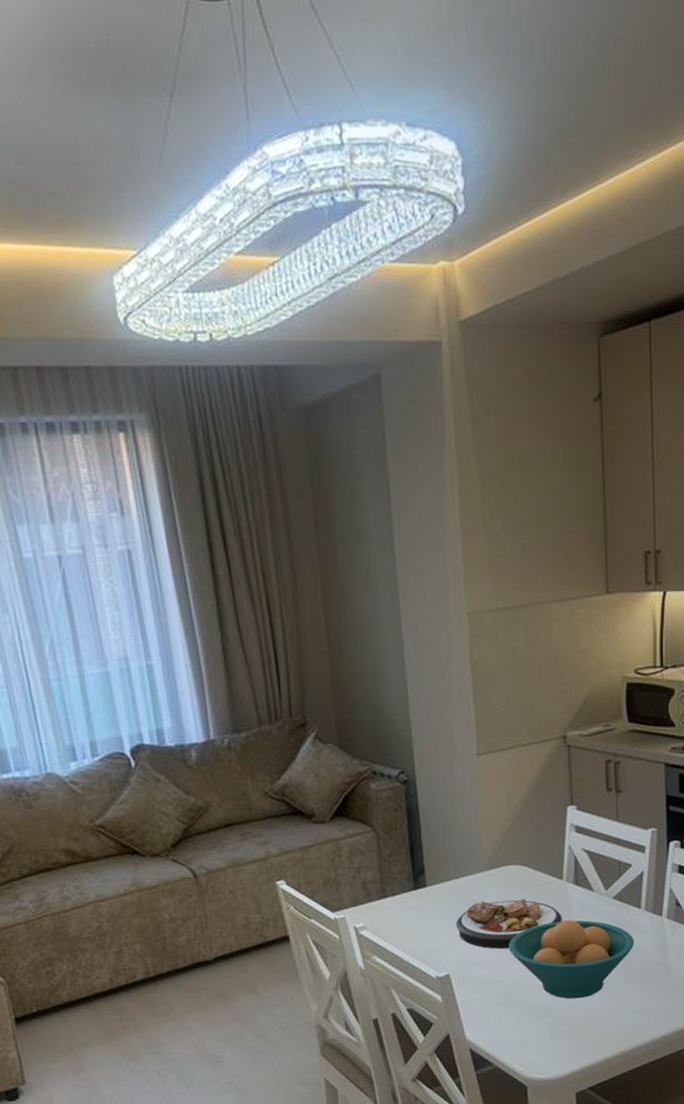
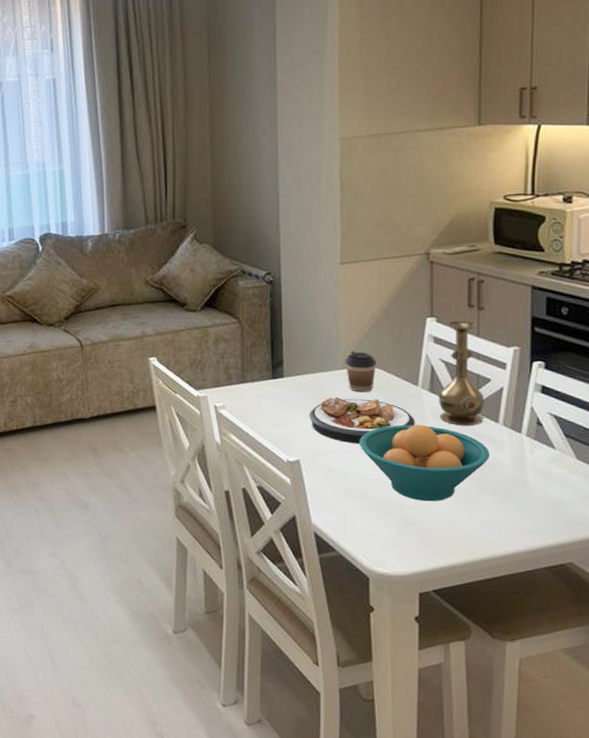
coffee cup: none [489,849,521,894] -> present [345,351,376,393]
vase: none [583,806,627,916] -> present [438,321,485,426]

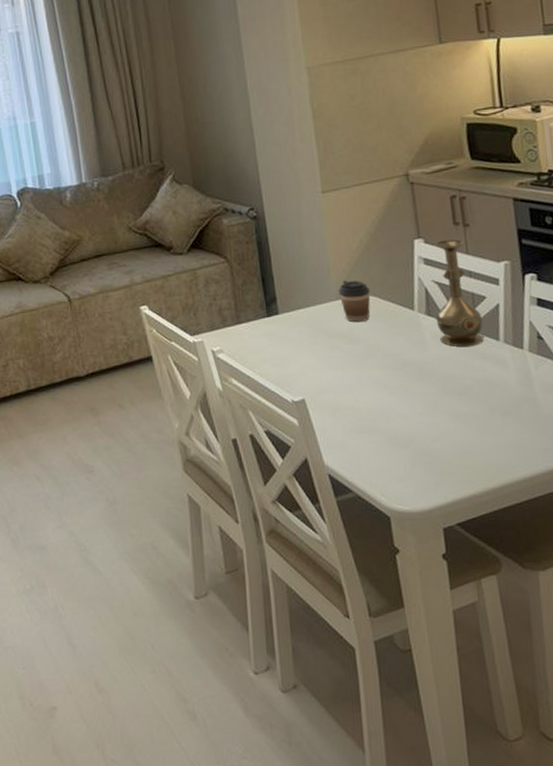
plate: present [308,396,415,444] -> none [308,328,417,377]
fruit bowl: present [359,424,489,502] -> none [362,349,495,430]

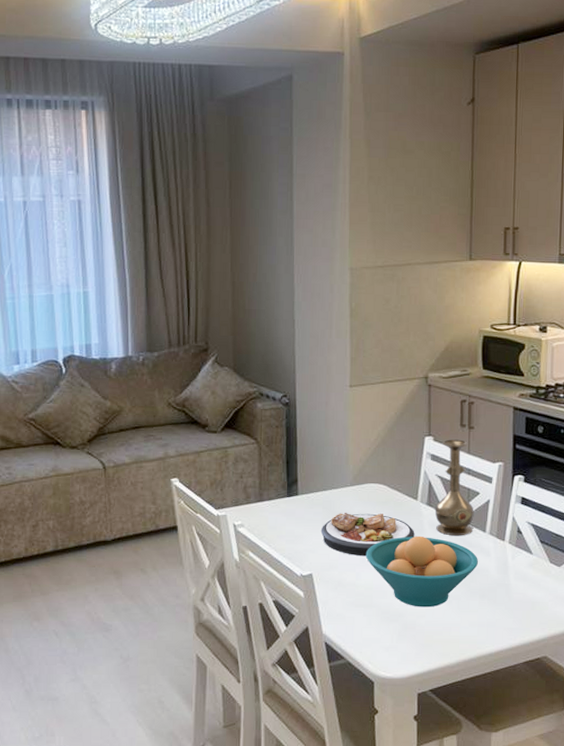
plate: none [308,328,417,377] -> present [320,512,415,557]
coffee cup: present [338,280,371,323] -> none [353,469,381,508]
fruit bowl: none [362,349,495,430] -> present [365,535,478,608]

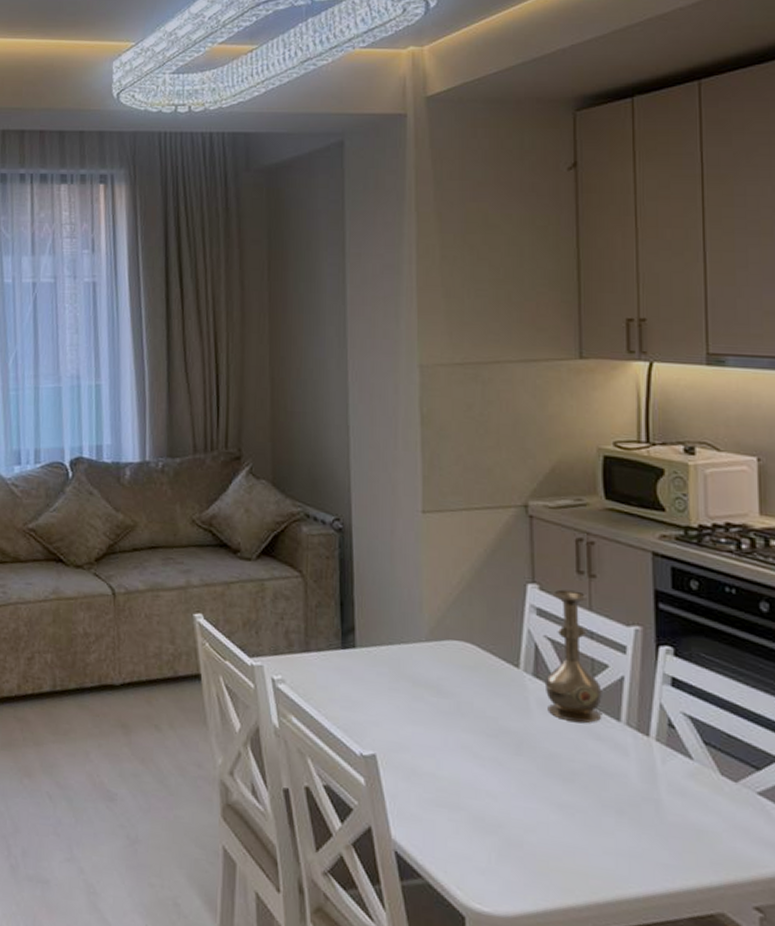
plate: present [320,512,415,557] -> none [386,675,517,739]
fruit bowl: present [365,535,478,608] -> none [448,716,611,820]

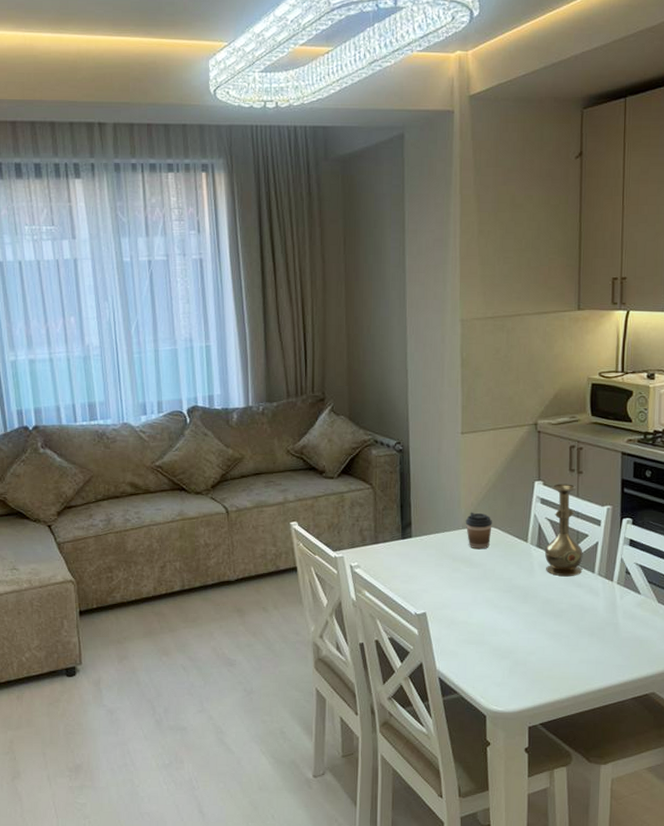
coffee cup: none [430,619,468,673] -> present [465,512,492,550]

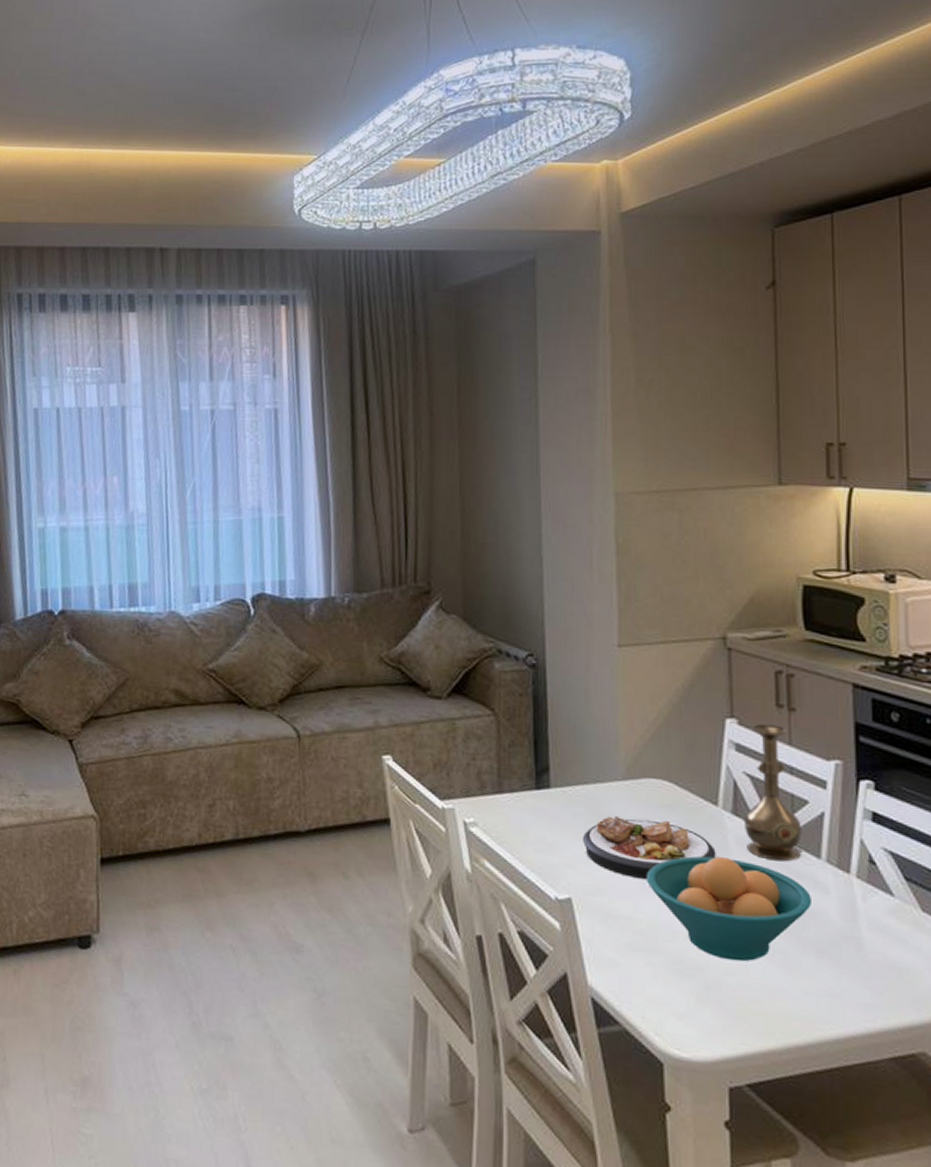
plate: none [434,553,525,596] -> present [582,815,716,880]
coffee cup: present [465,512,492,550] -> none [626,757,665,812]
fruit bowl: none [477,576,587,645] -> present [646,856,811,962]

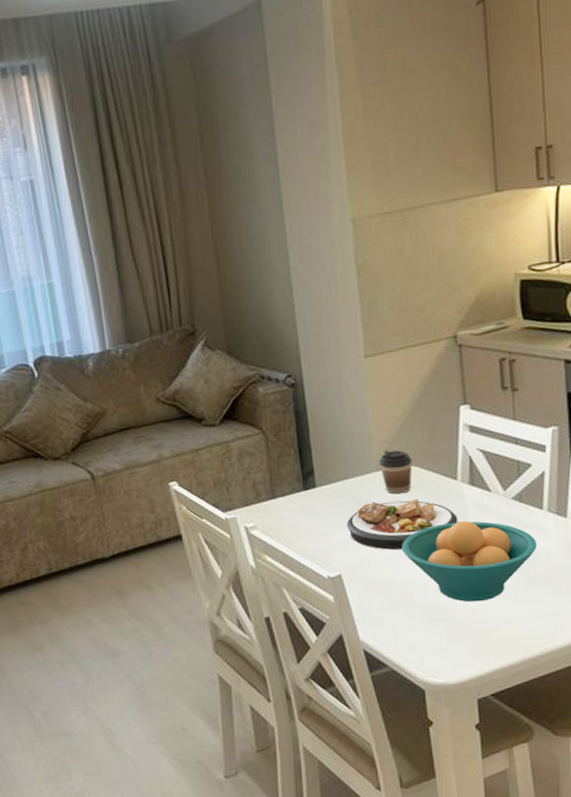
coffee cup: none [626,757,665,812] -> present [379,450,413,494]
vase: present [743,723,802,861] -> none [479,404,527,517]

